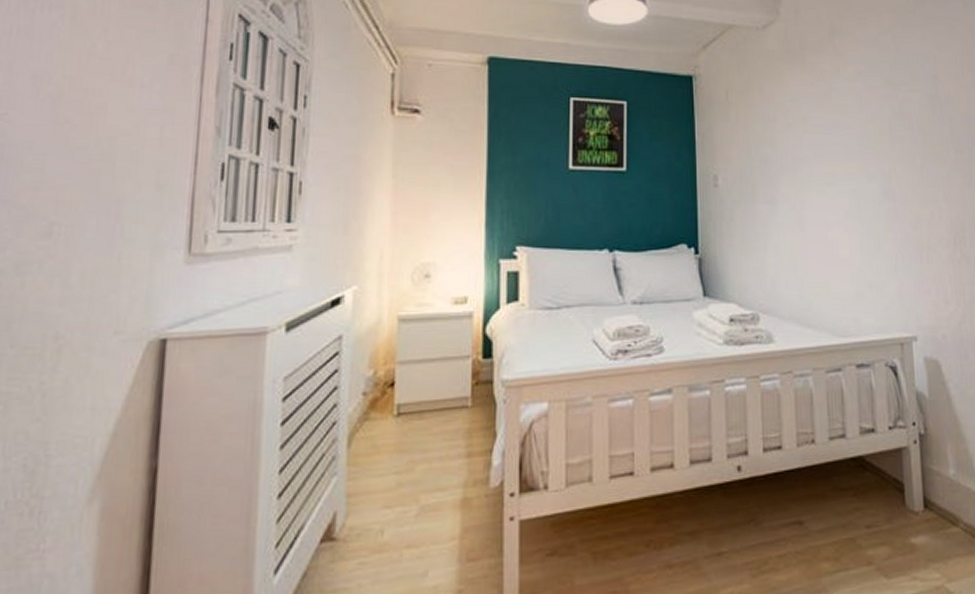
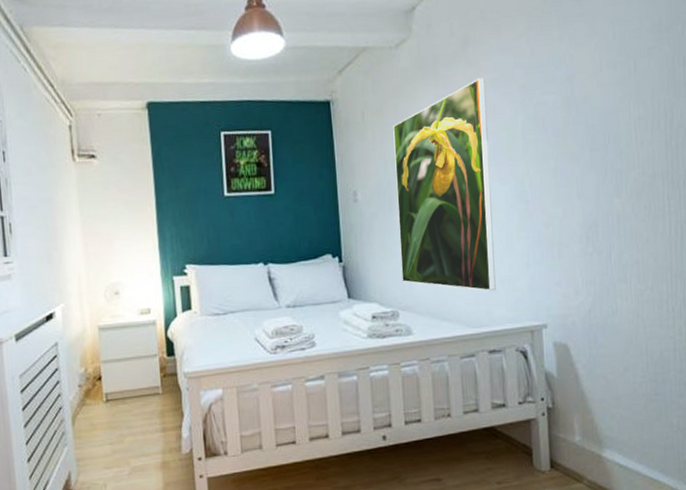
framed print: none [758,68,864,296] -> present [393,78,496,291]

